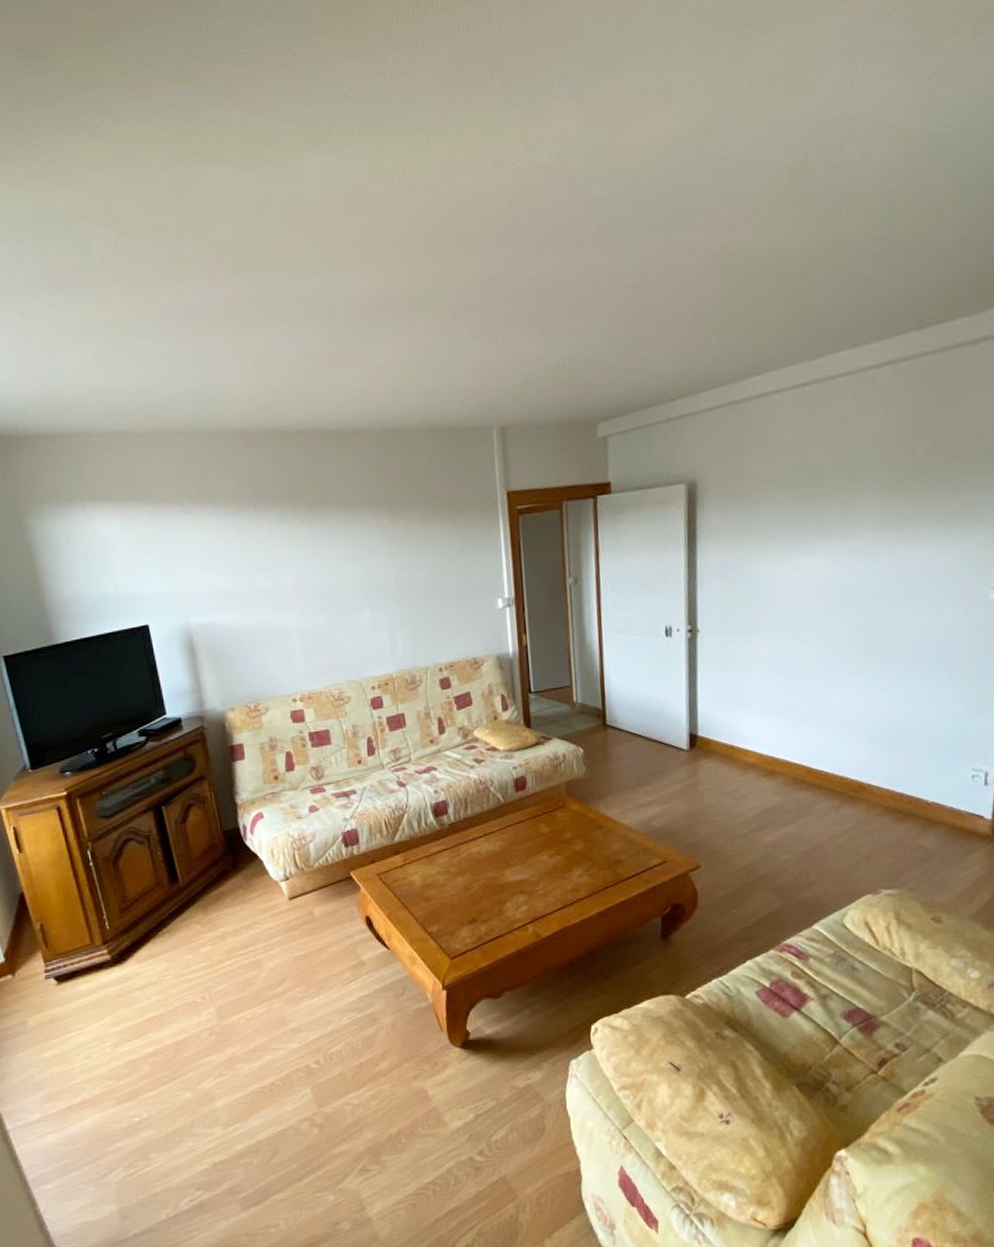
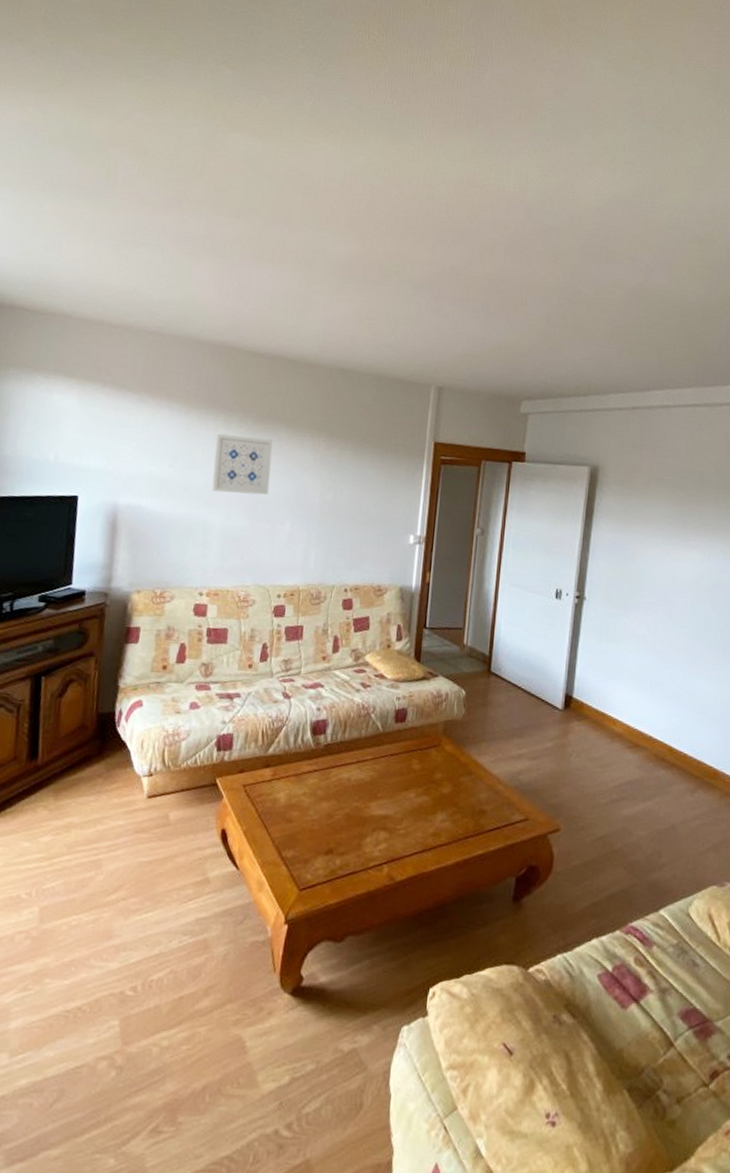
wall art: none [271,525,340,593] -> present [211,434,273,496]

